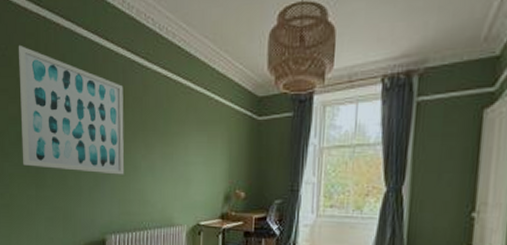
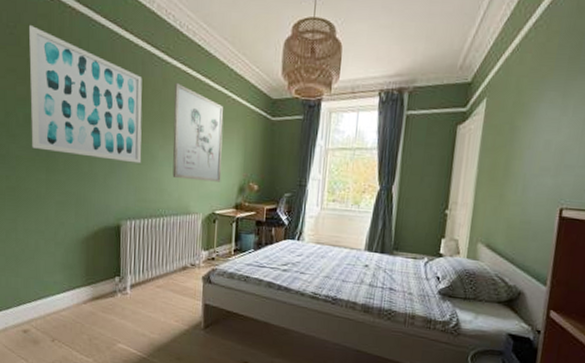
wall art: none [154,87,206,191] -> present [172,82,224,182]

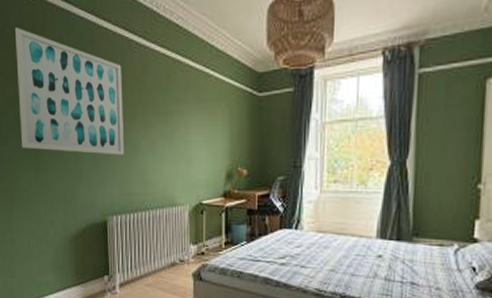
wall art: present [172,82,224,182] -> none [154,66,207,169]

